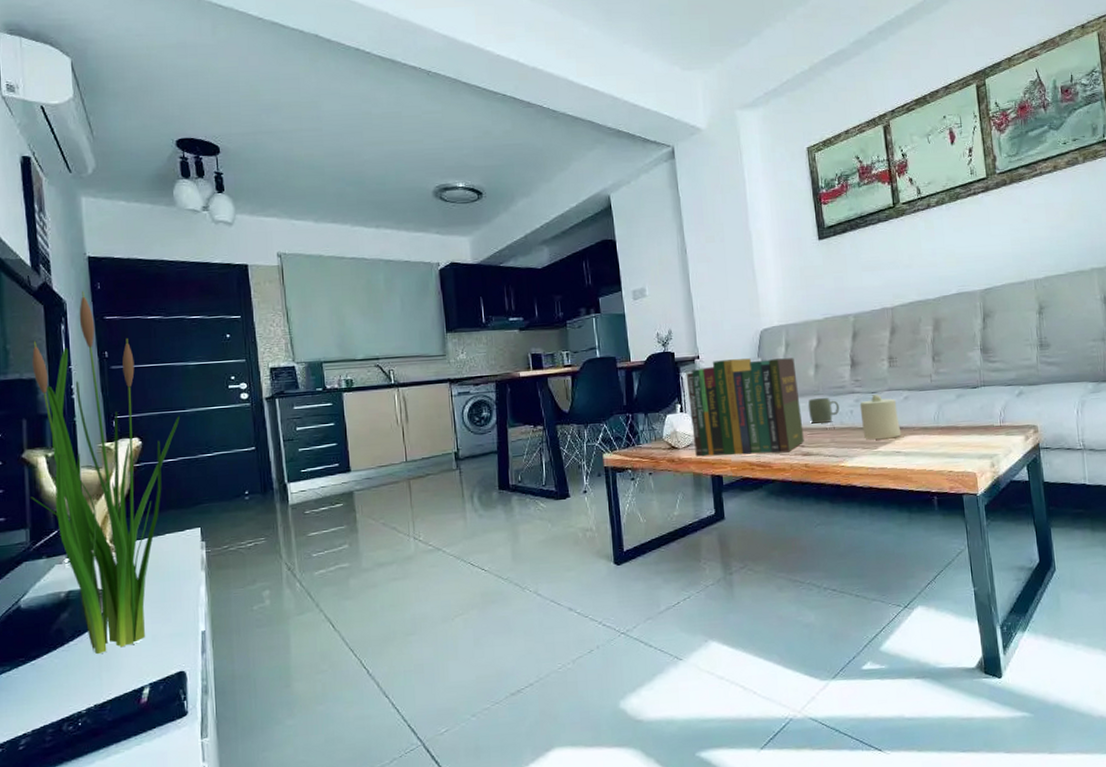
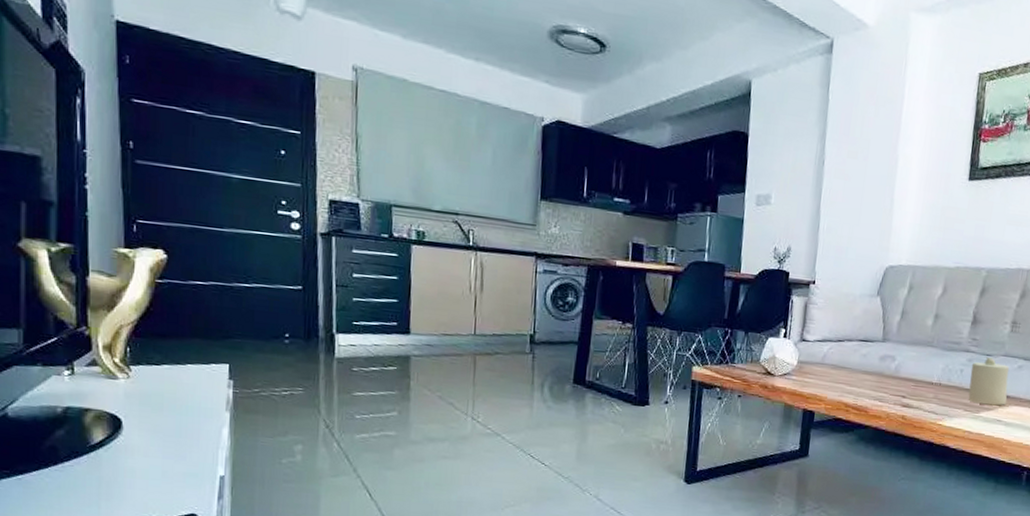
plant: present [31,291,180,655] -> none [27,62,215,481]
books: present [686,358,804,457] -> none [791,289,915,401]
mug: present [807,397,840,424] -> none [917,349,951,378]

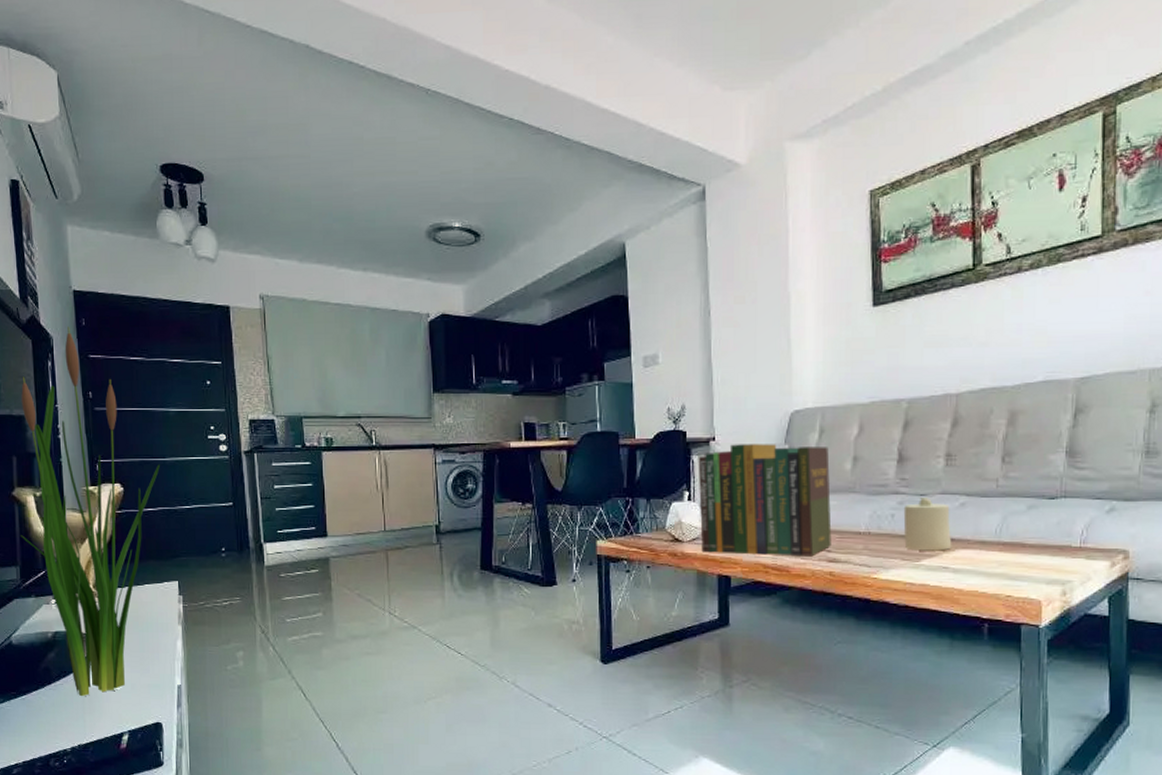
plant: none [27,62,215,481] -> present [21,327,160,697]
books: none [791,289,915,401] -> present [698,444,832,557]

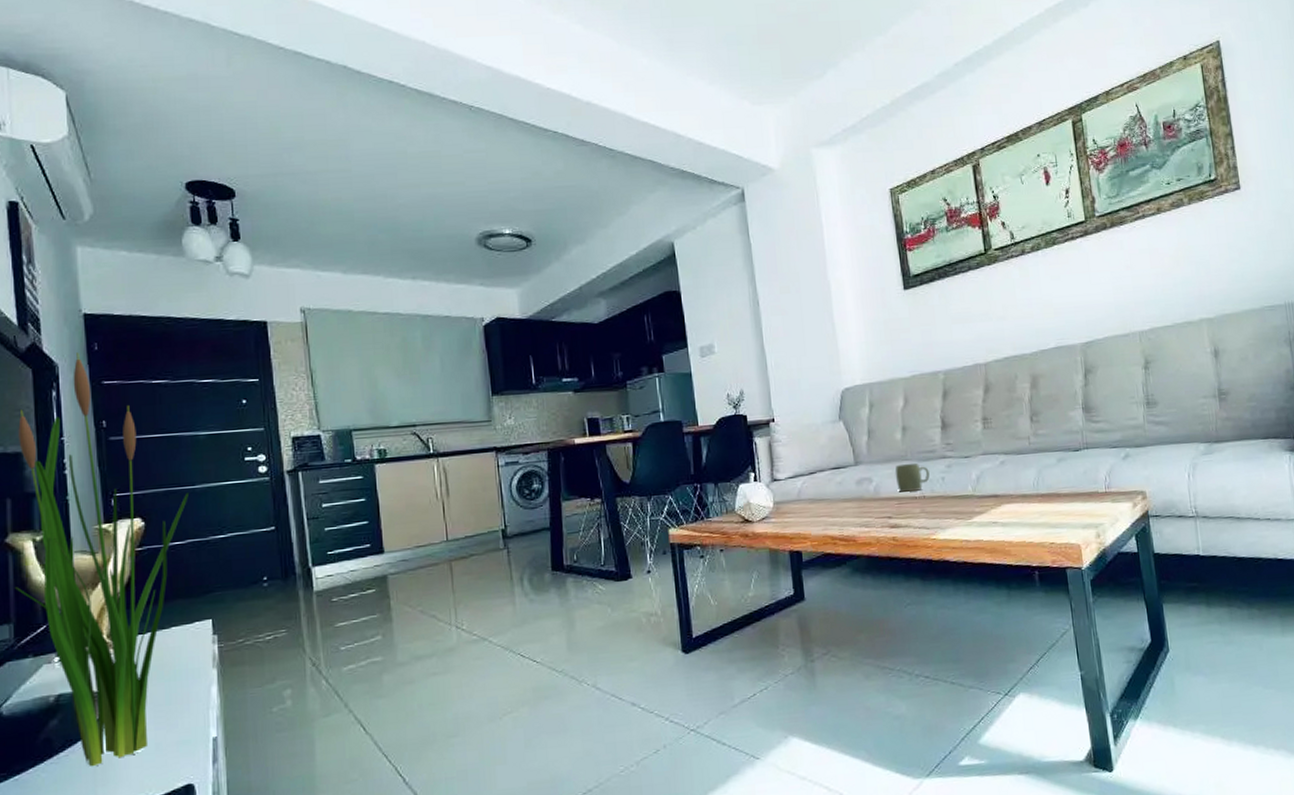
books: present [698,444,832,557] -> none [760,420,892,531]
mug: none [839,496,878,526] -> present [894,462,930,492]
candle: present [903,497,952,551] -> none [952,459,998,510]

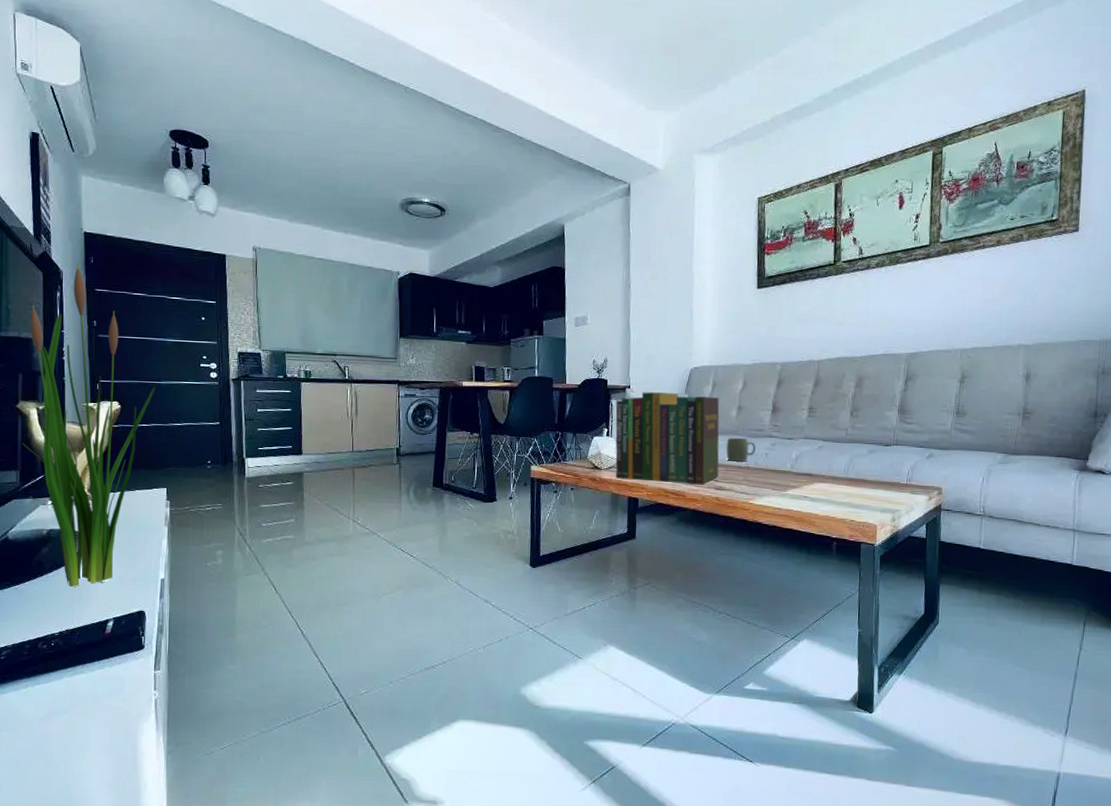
books: none [760,420,892,531] -> present [615,392,720,485]

